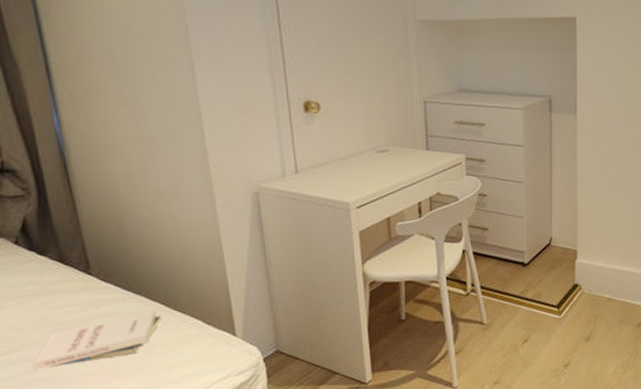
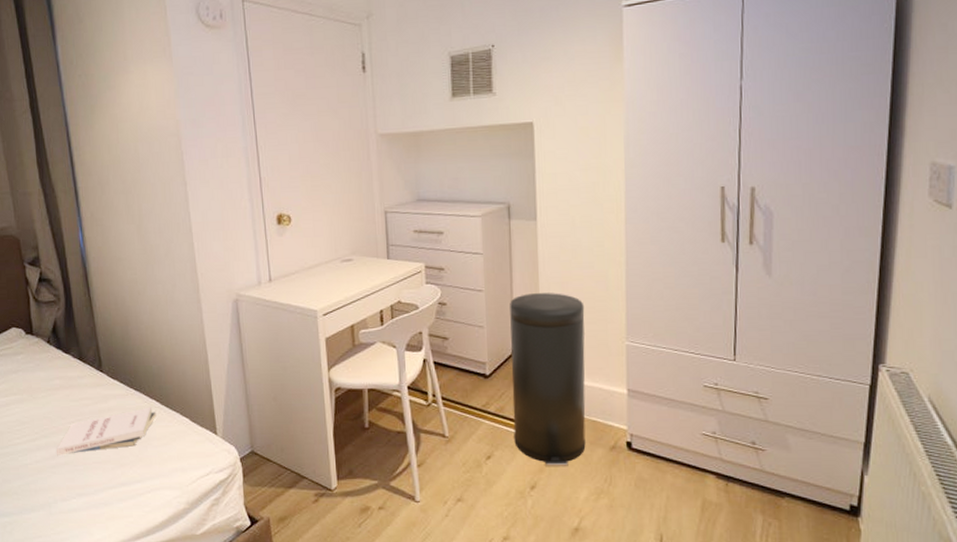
pedal bin: none [549,184,619,345] -> present [510,293,586,466]

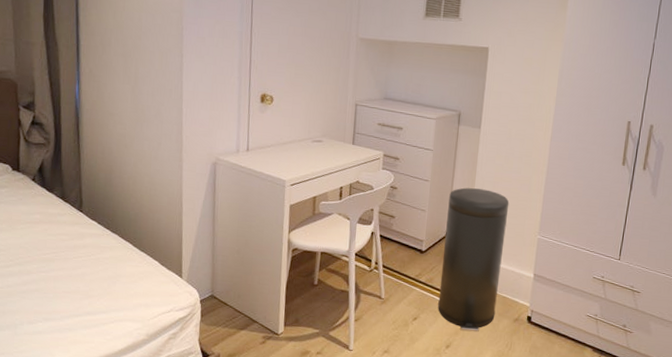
books: present [57,407,157,455] -> none [29,247,128,283]

